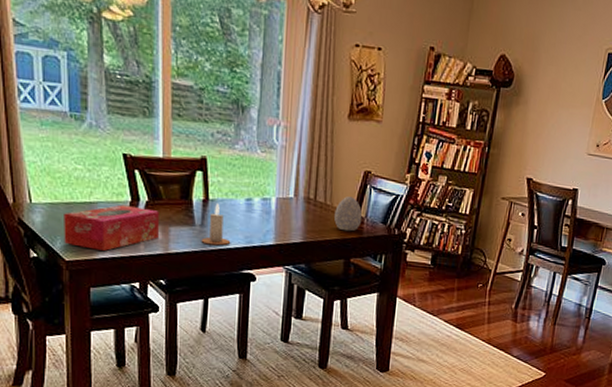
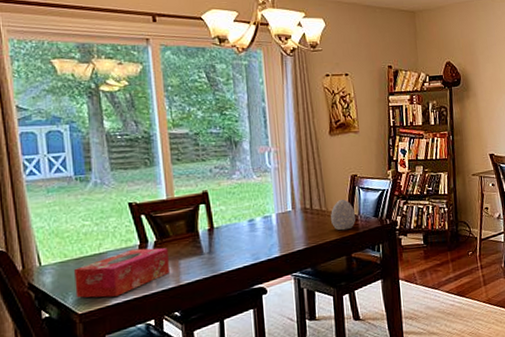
candle: present [201,203,231,246] -> none [210,229,239,269]

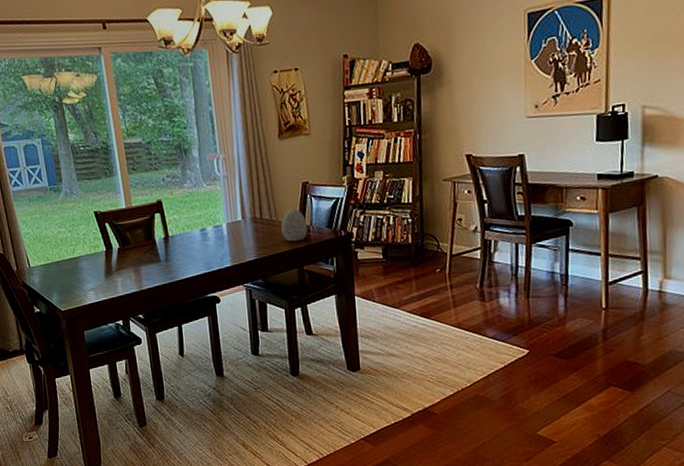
tissue box: present [74,248,171,298] -> none [55,254,133,298]

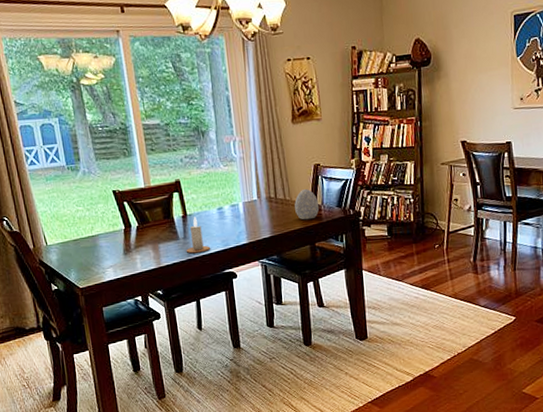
candle: none [167,238,193,277] -> present [186,217,211,254]

